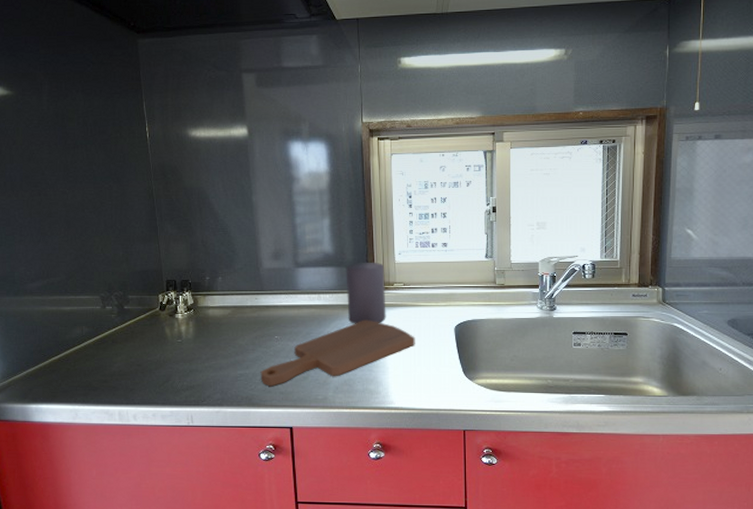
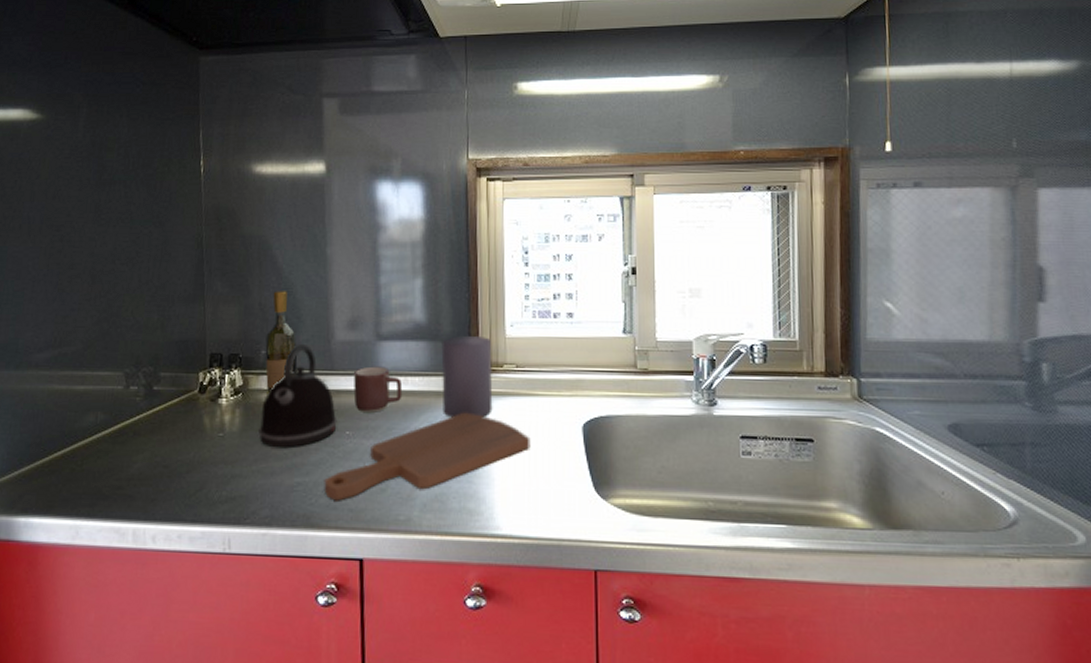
kettle: none [208,271,268,350] -> present [258,343,338,448]
bottle: none [209,231,235,310] -> present [265,291,298,394]
mug: none [278,287,317,322] -> present [353,366,403,413]

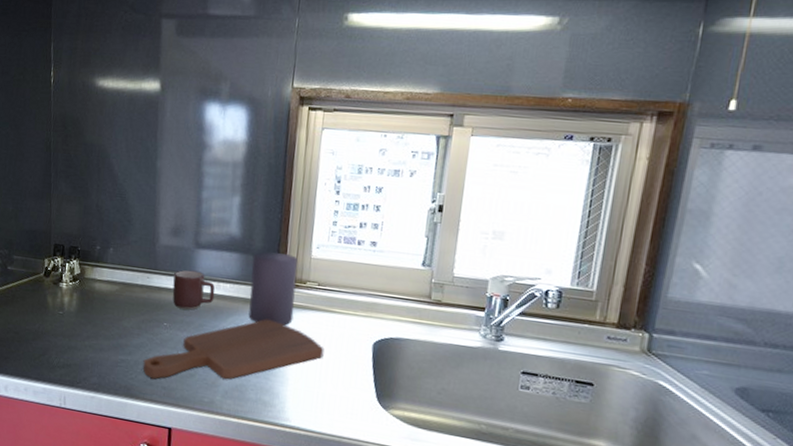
kettle: present [258,343,338,448] -> none [91,243,158,331]
bottle: present [265,291,298,394] -> none [99,195,127,284]

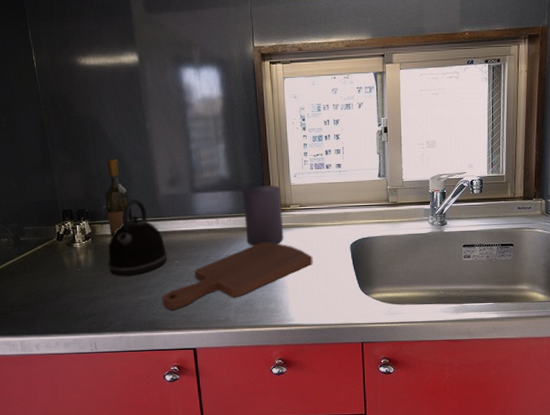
kettle: none [91,243,158,331] -> present [108,198,168,277]
bottle: none [99,195,127,284] -> present [105,159,133,238]
mug: present [172,269,215,310] -> none [176,212,216,246]

